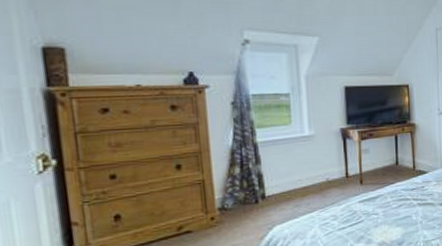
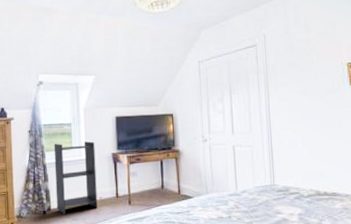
bookshelf: none [267,115,325,202] -> present [54,141,98,215]

